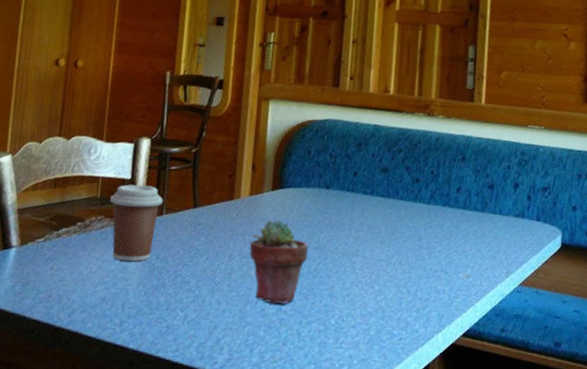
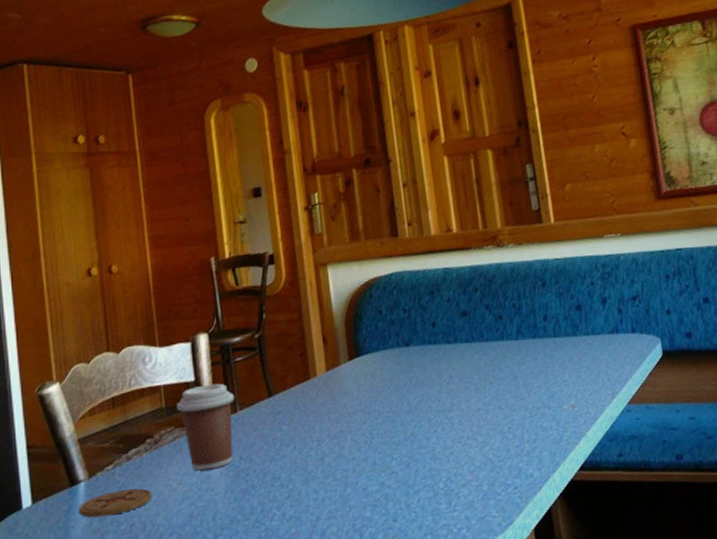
coaster: none [5,262,73,284] -> present [79,488,152,518]
potted succulent: present [249,219,308,304] -> none [337,389,401,481]

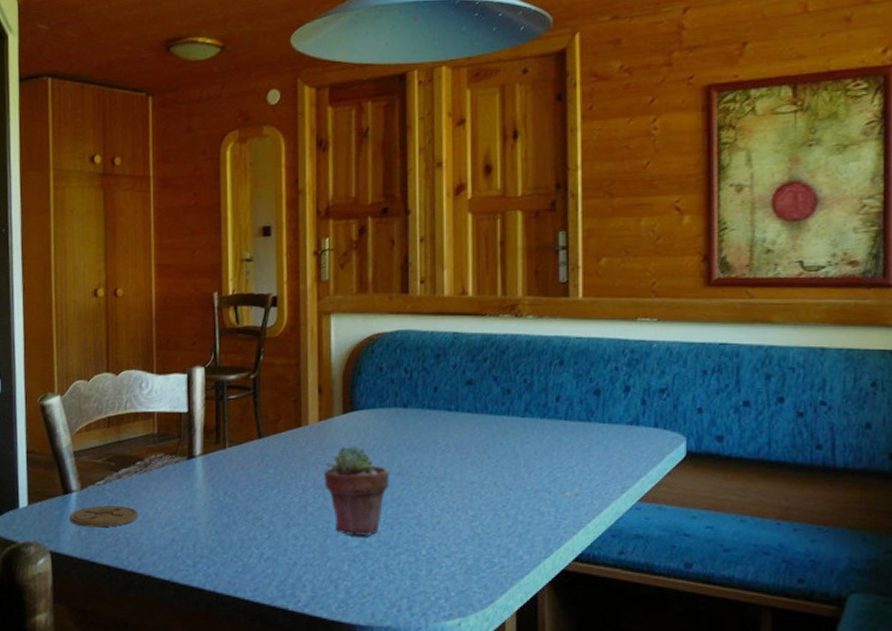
coffee cup: present [177,383,235,471] -> none [168,417,225,500]
potted succulent: none [337,389,401,481] -> present [324,445,389,536]

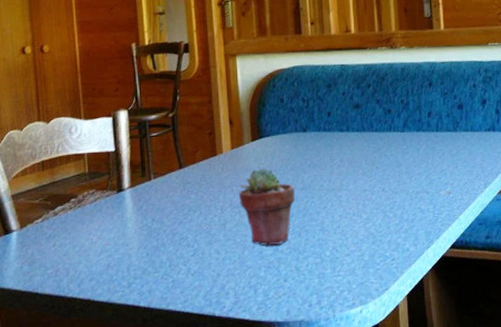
coaster: present [69,505,137,528] -> none [11,239,75,262]

